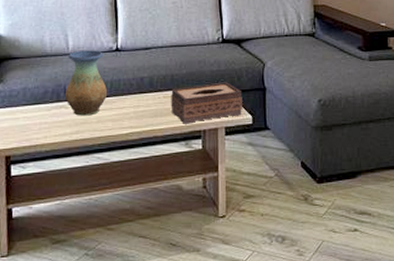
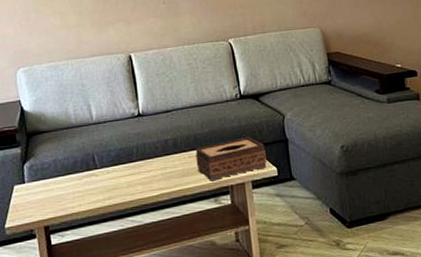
vase: present [64,50,108,116] -> none [92,117,135,182]

